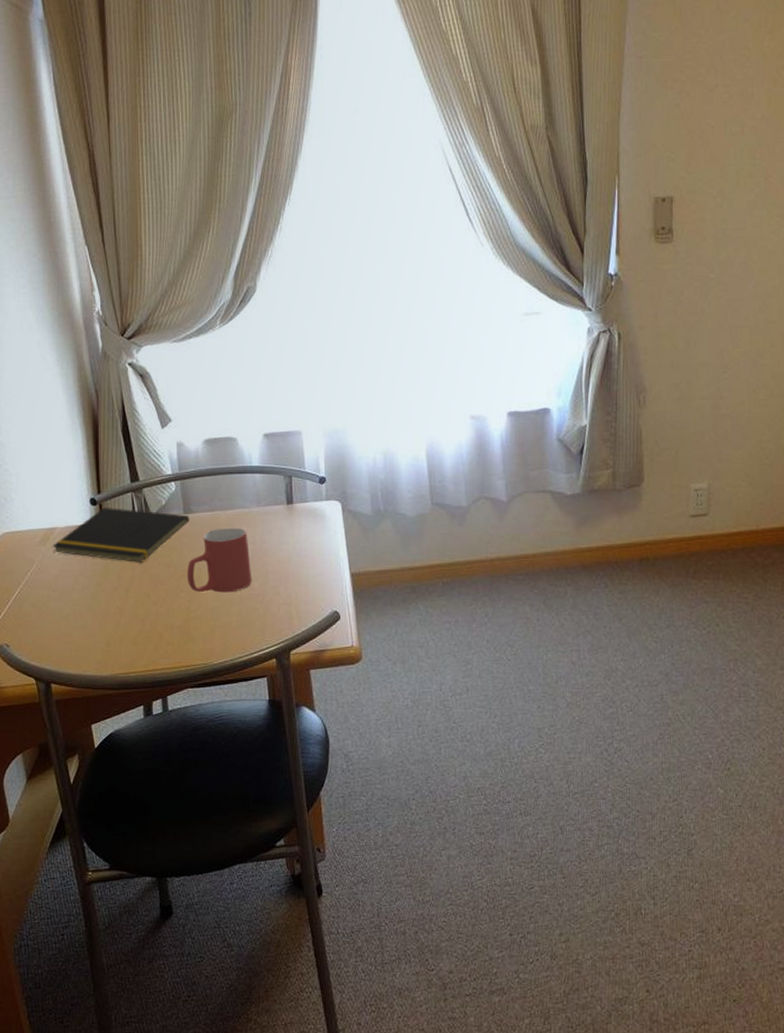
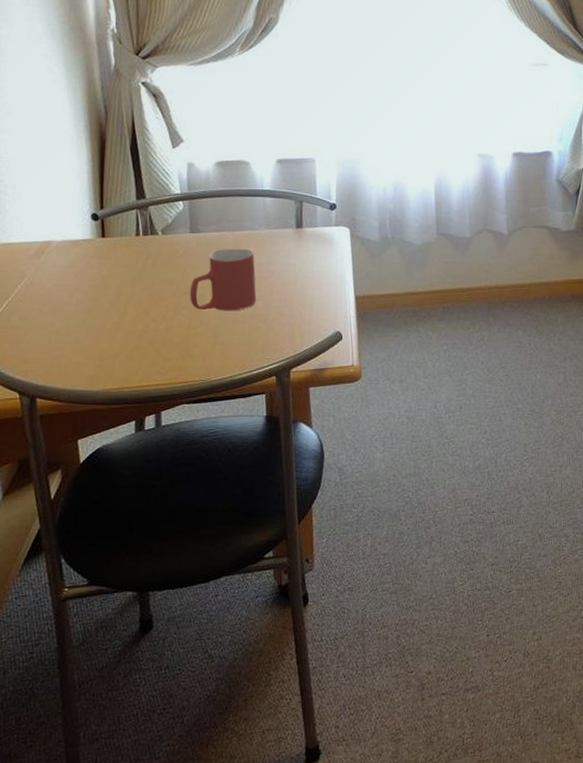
notepad: present [51,508,190,562] -> none [46,223,196,279]

